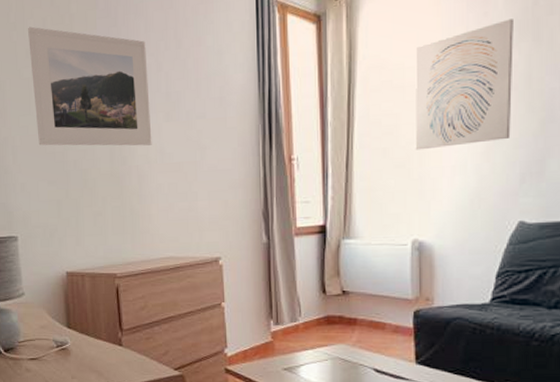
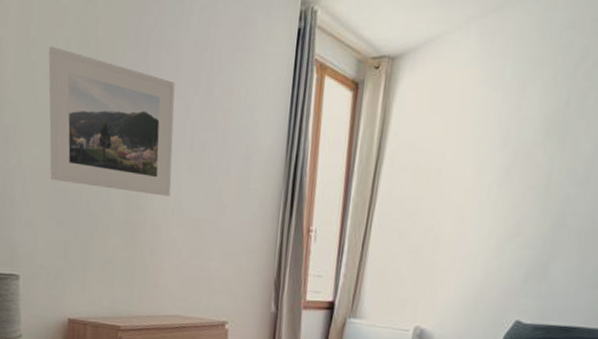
wall art: present [415,19,513,150] -> none [431,116,544,239]

